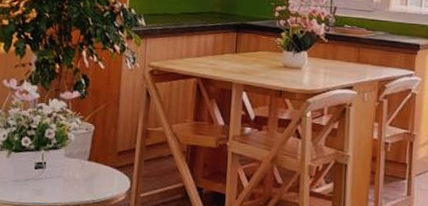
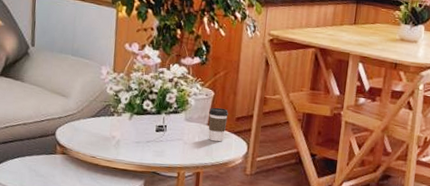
coffee cup: none [89,142,110,178] -> present [208,107,228,142]

